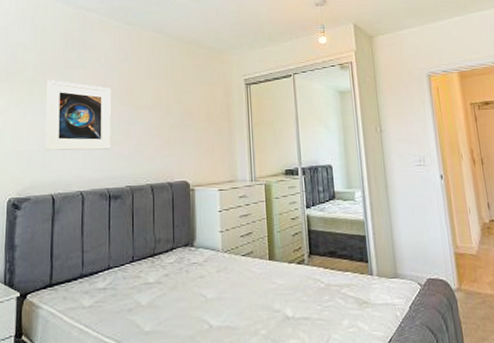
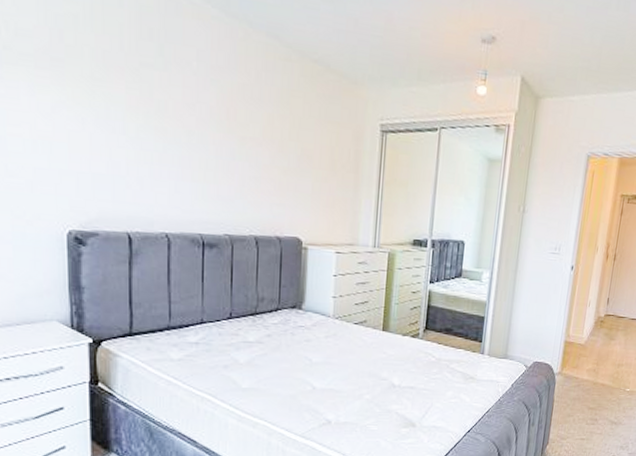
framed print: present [45,80,111,151] -> none [114,79,206,187]

